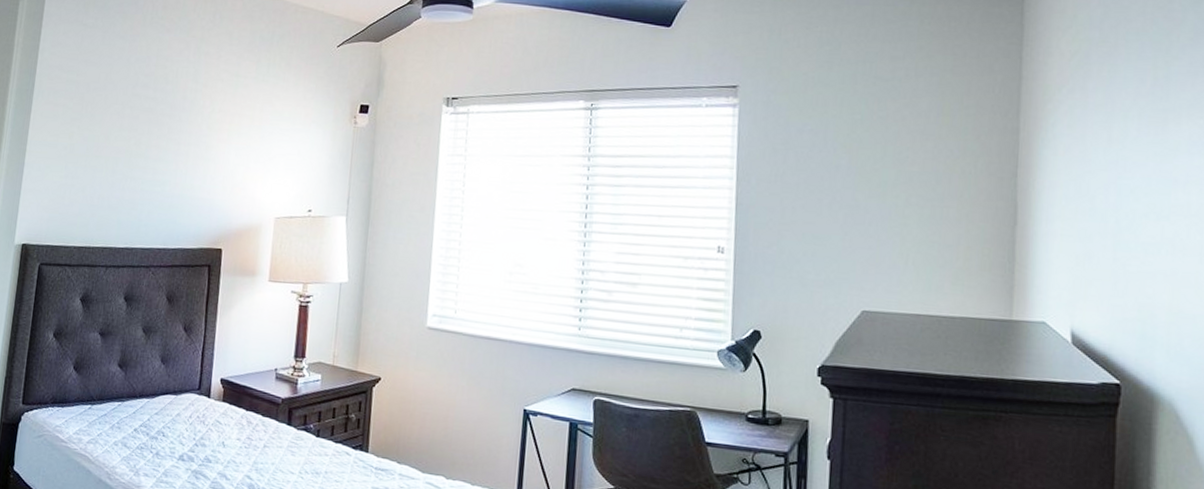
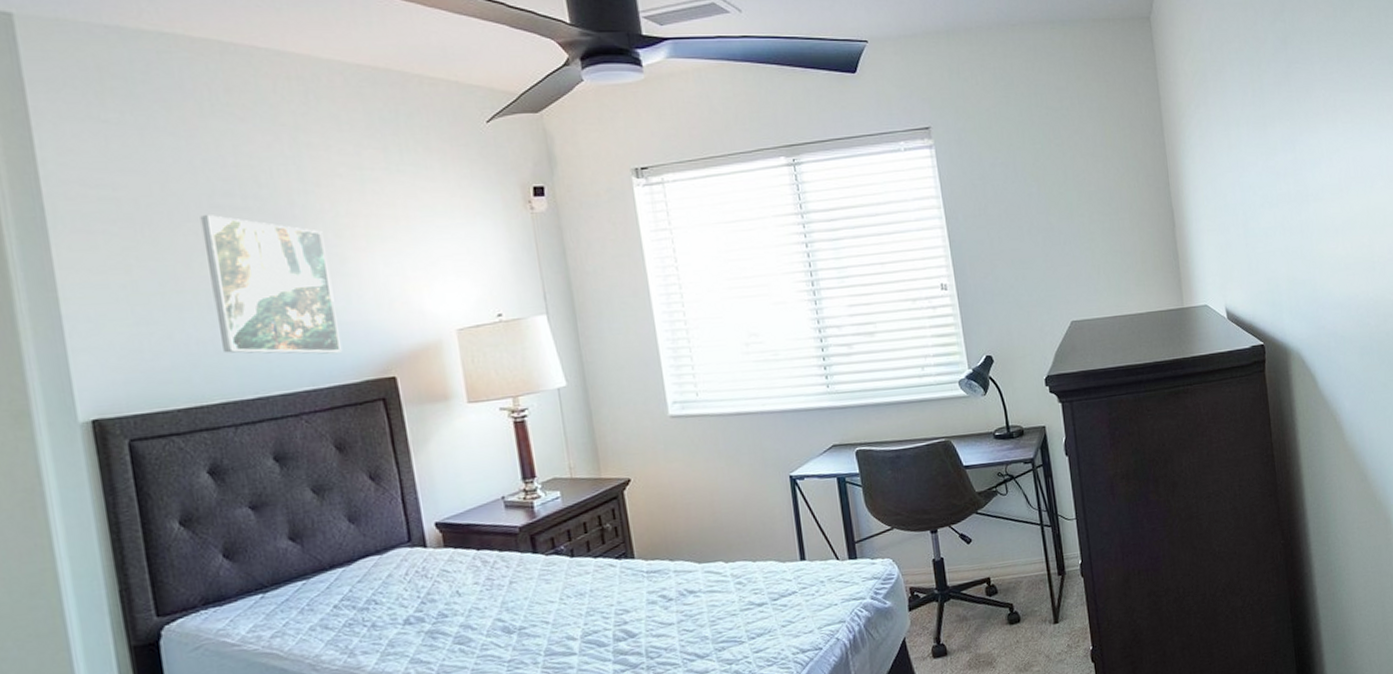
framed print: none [113,101,200,222] -> present [200,215,343,354]

